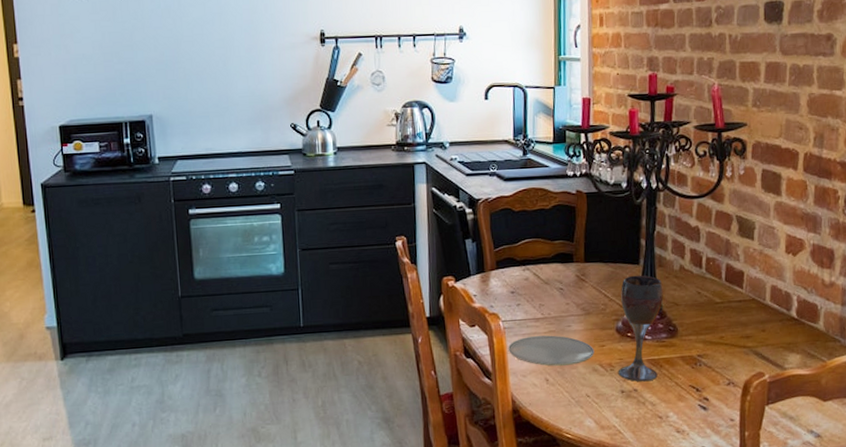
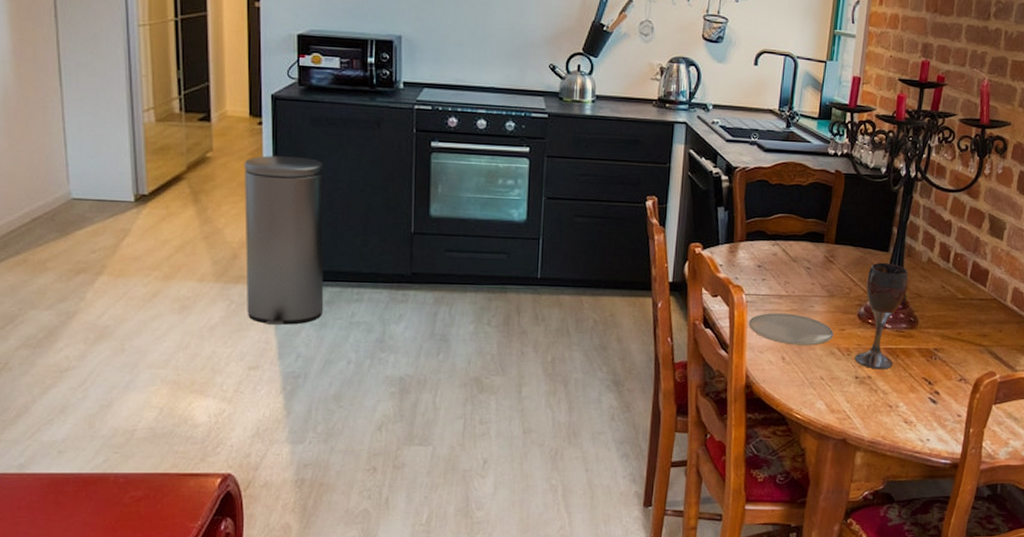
pedal bin: none [22,237,106,398] -> present [243,155,324,326]

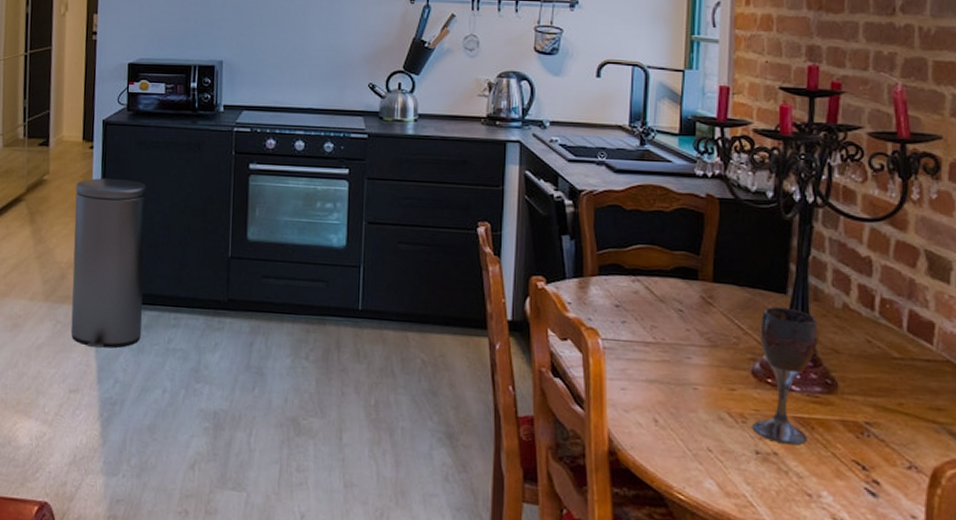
plate: present [748,313,834,346] -> none [607,363,721,408]

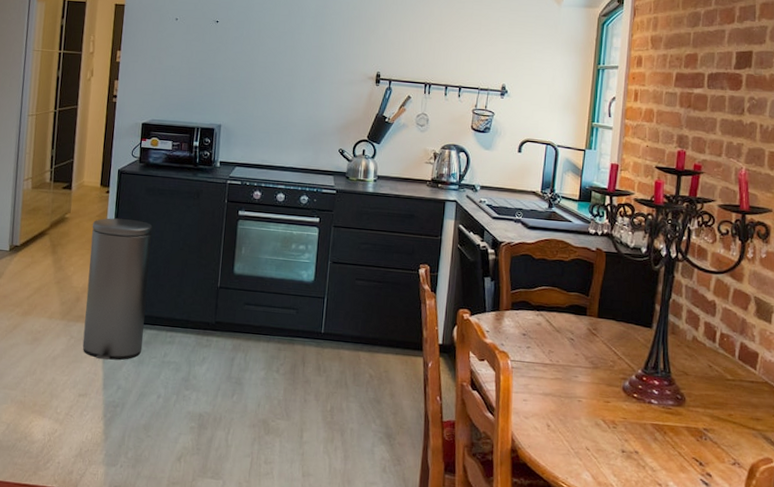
cup: present [752,306,819,446] -> none [620,338,674,446]

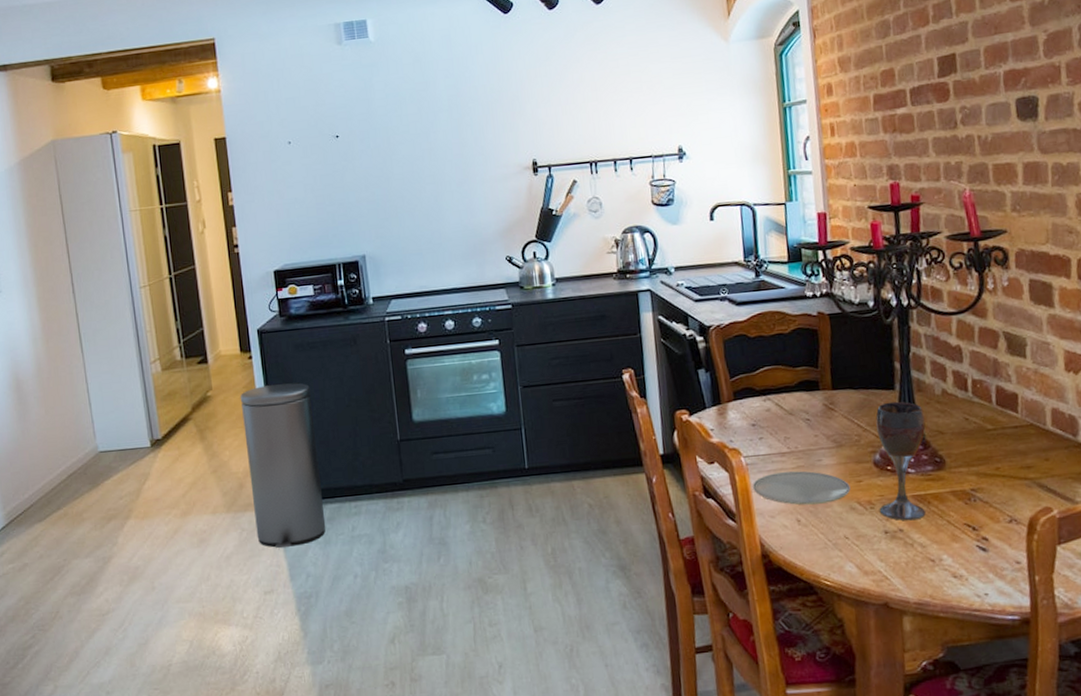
plate: none [513,379,599,416] -> present [752,470,851,505]
cup: none [620,338,674,446] -> present [876,401,926,521]

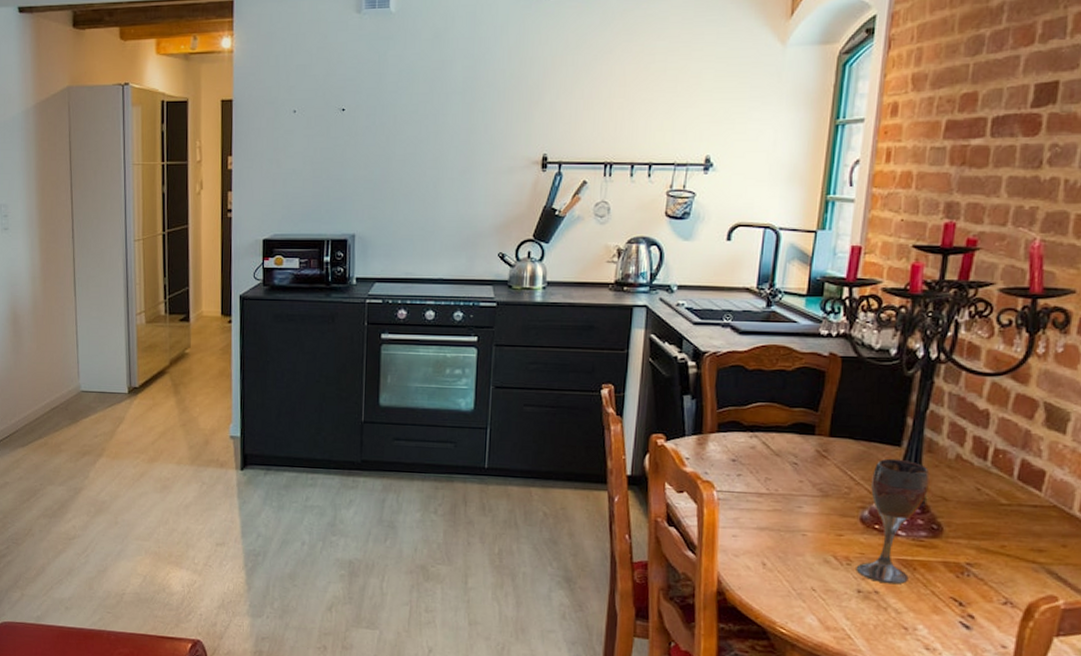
pedal bin: present [240,382,326,549] -> none [215,350,283,507]
plate: present [752,470,851,505] -> none [720,512,829,552]

